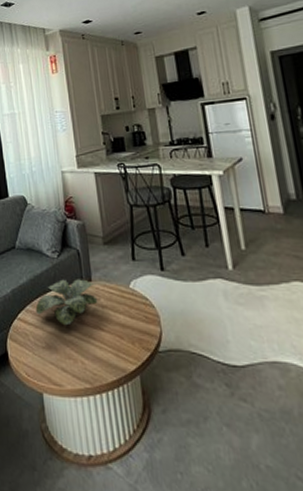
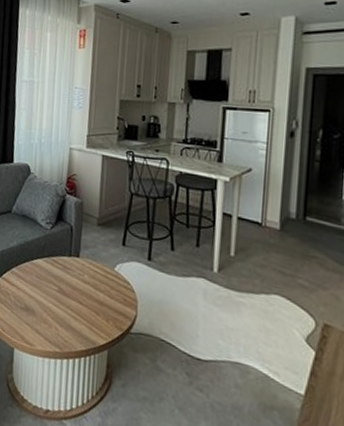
plant: present [35,279,98,326] -> none [20,250,83,293]

